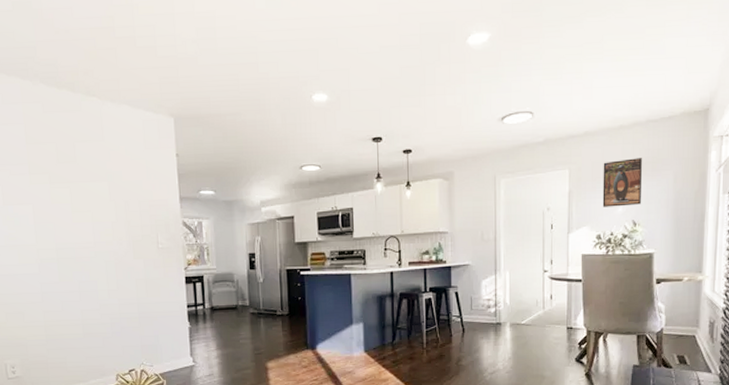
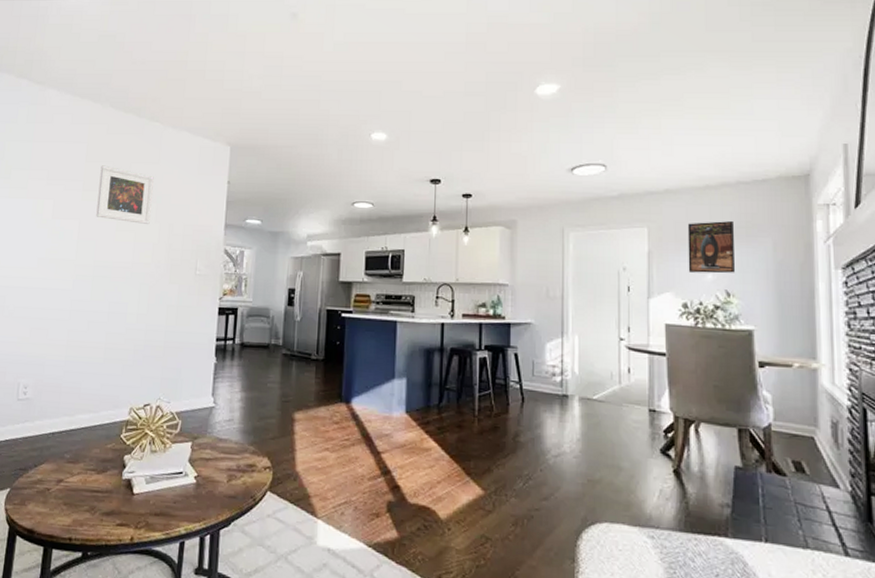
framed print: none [43,146,105,204] -> present [96,165,154,224]

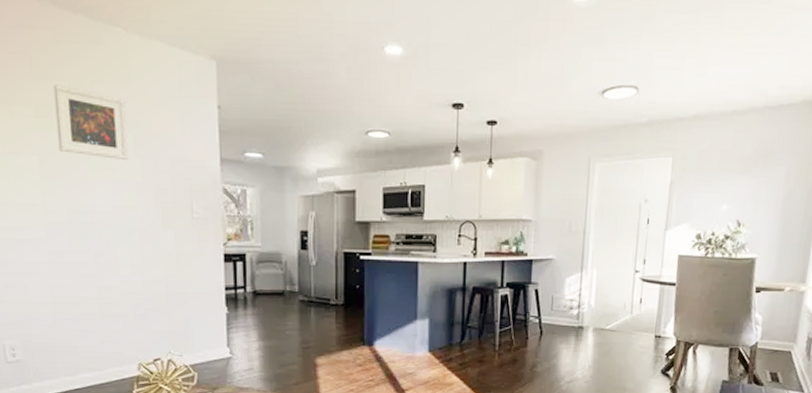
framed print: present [687,221,735,274] -> none [705,149,754,204]

